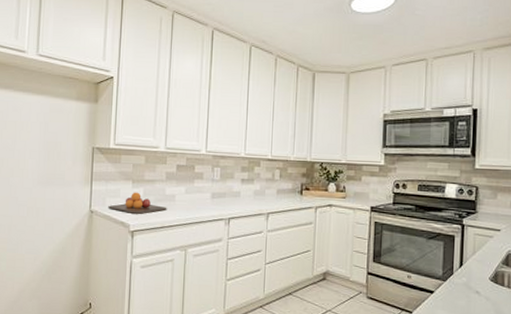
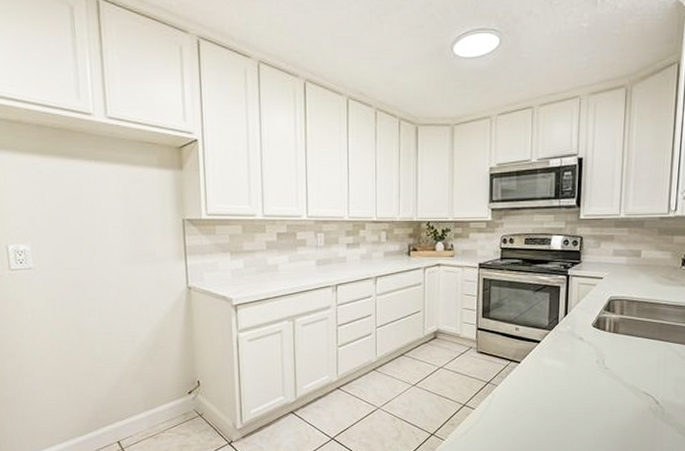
chopping board: present [108,192,167,214] -> none [207,264,271,287]

